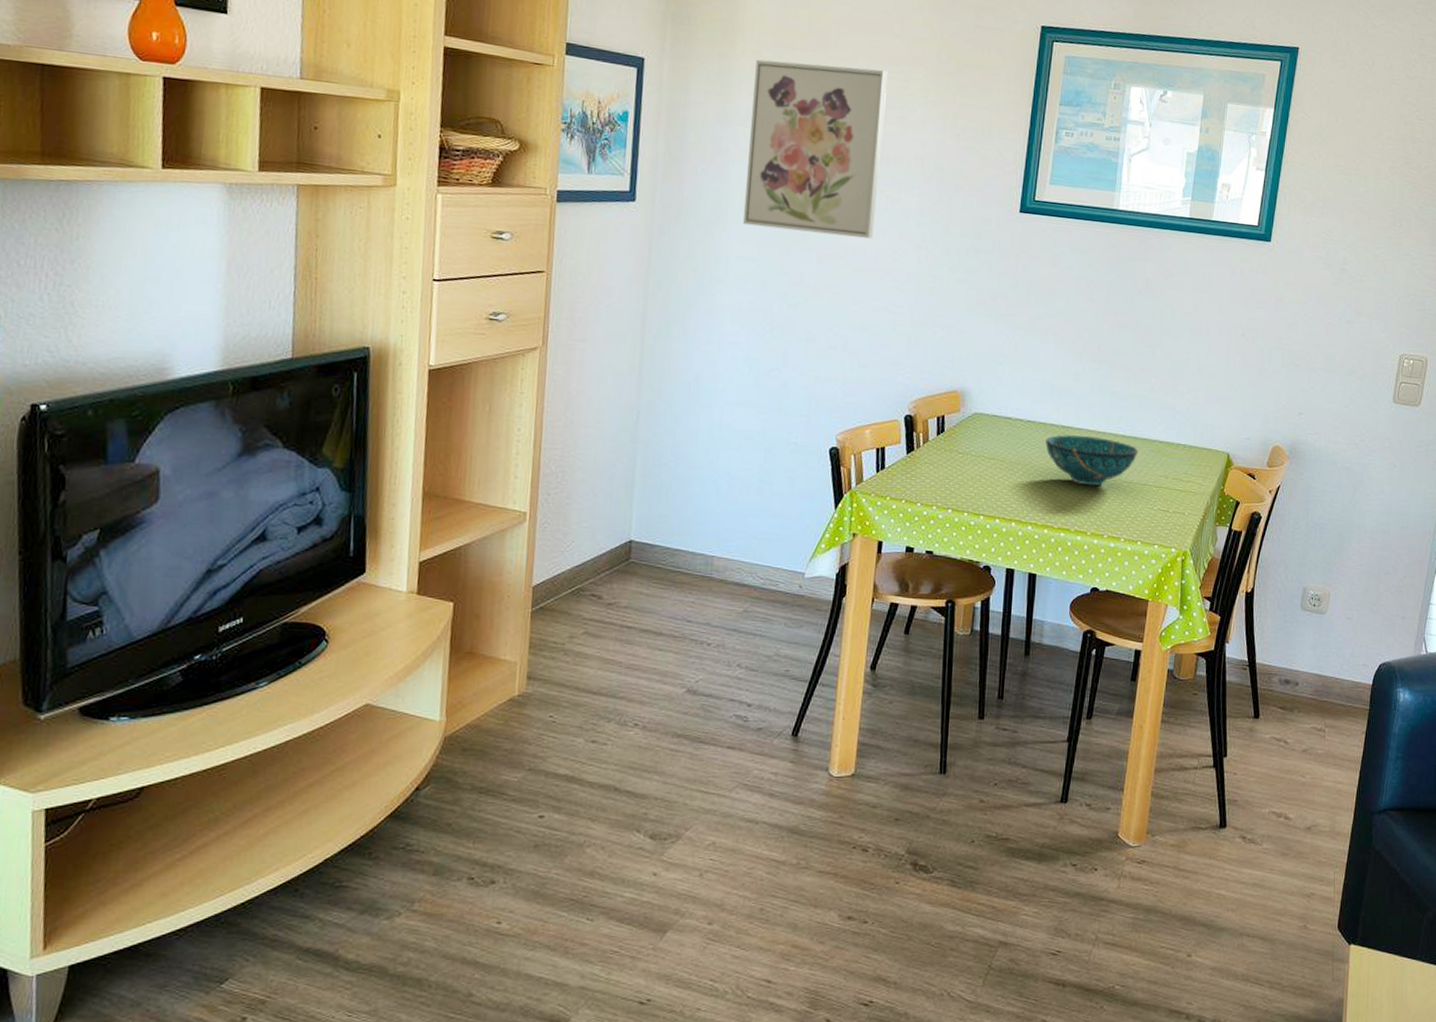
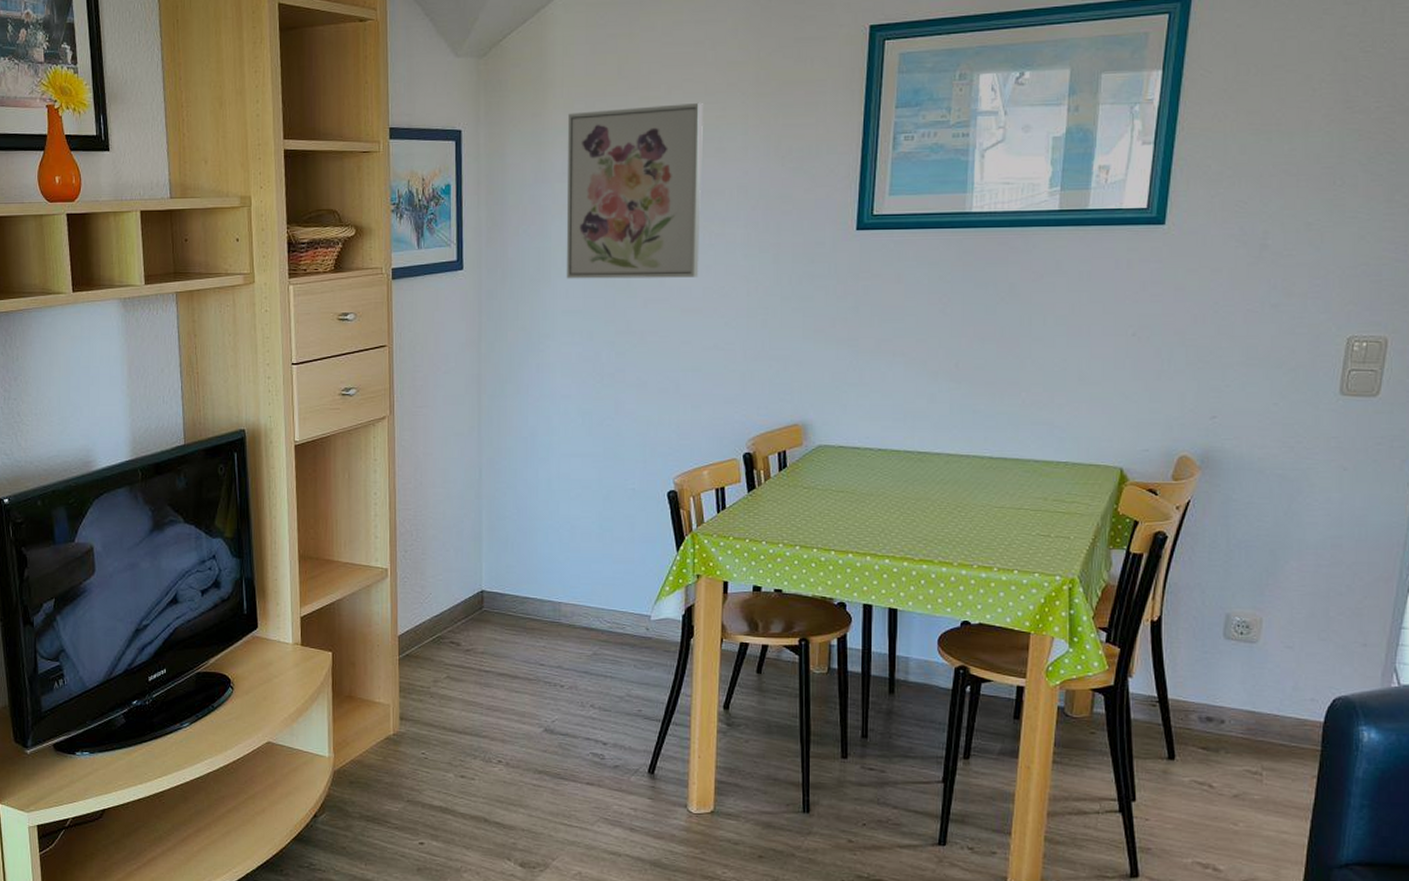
decorative bowl: present [1045,435,1139,486] -> none [900,461,1010,513]

